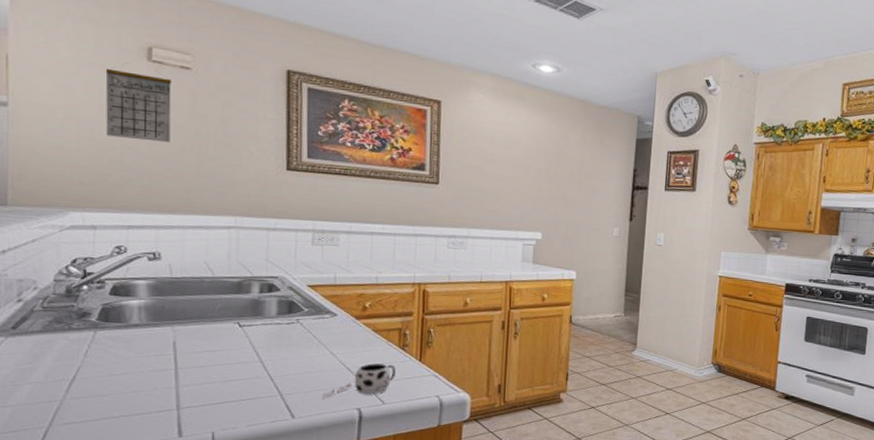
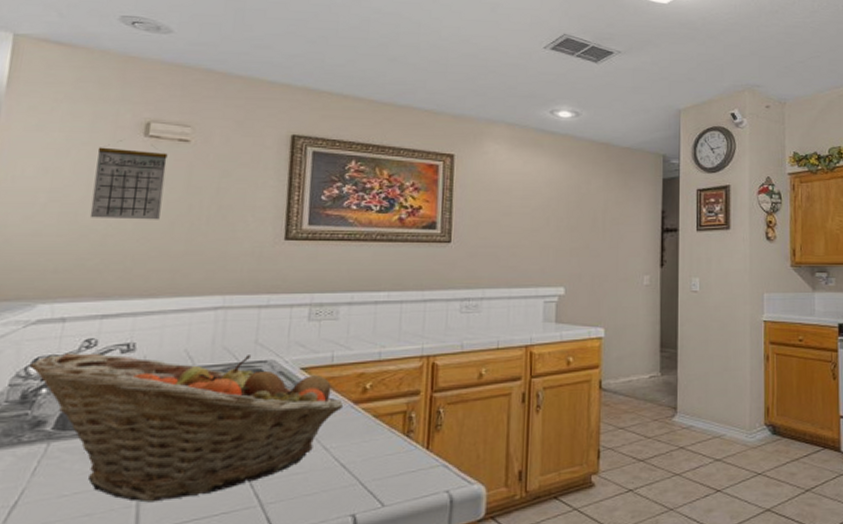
fruit basket: none [69,256,346,386] -> present [29,353,343,503]
mug: present [322,363,396,399] -> none [310,456,399,505]

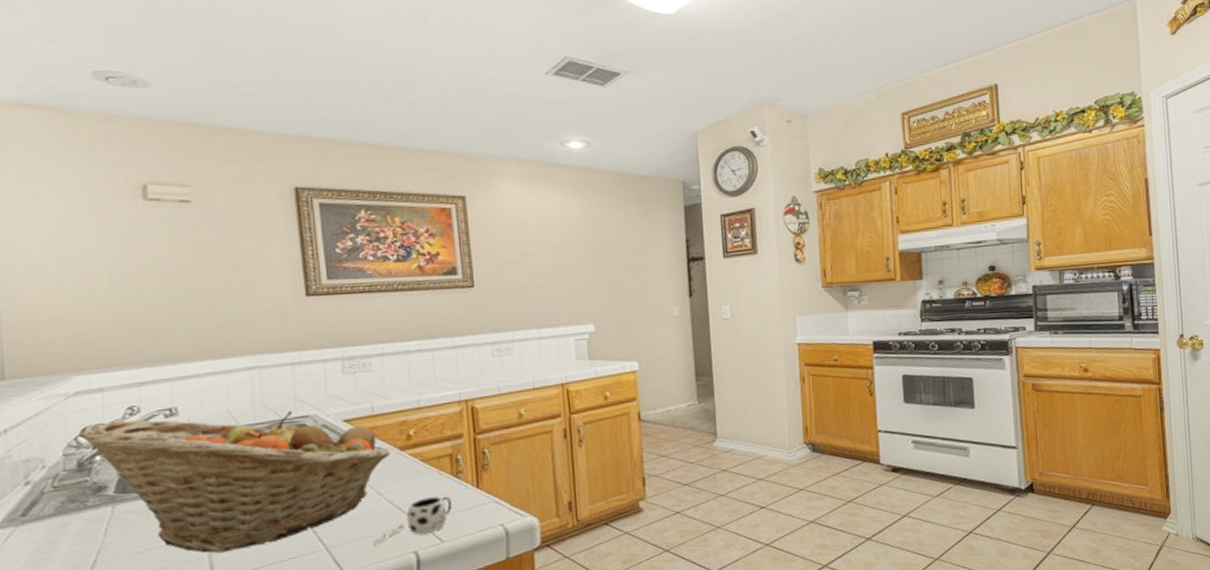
calendar: present [89,140,168,220] -> none [98,205,176,288]
mug: none [310,456,399,505] -> present [372,496,452,546]

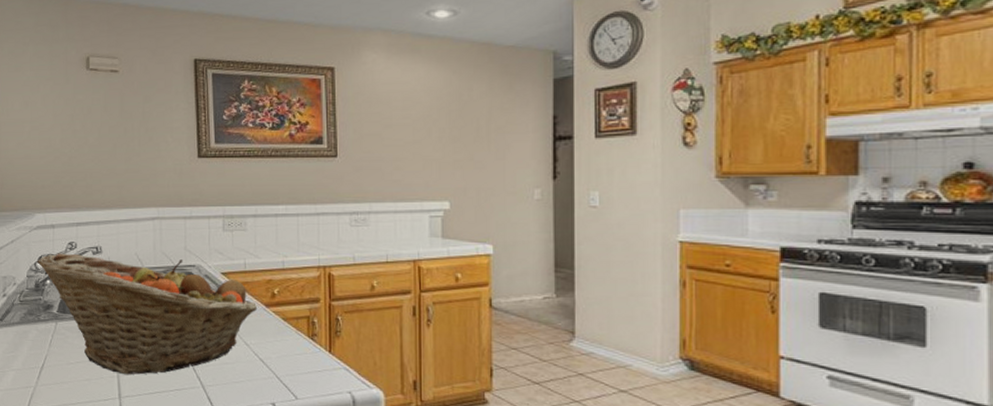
mug: present [372,496,452,546] -> none [239,354,306,391]

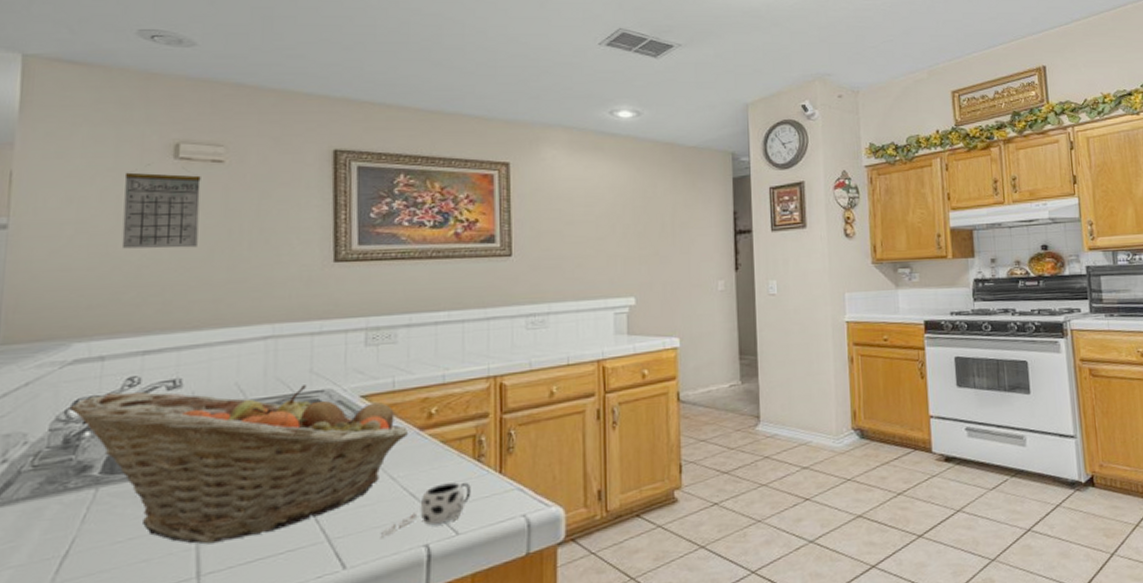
calendar: none [57,74,105,143] -> present [121,164,201,249]
mug: none [239,354,306,391] -> present [380,482,471,538]

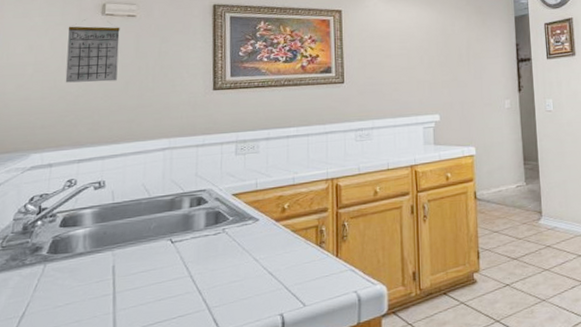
fruit basket: present [69,385,408,545] -> none [27,185,267,310]
mug: present [380,482,471,538] -> none [246,263,314,307]

